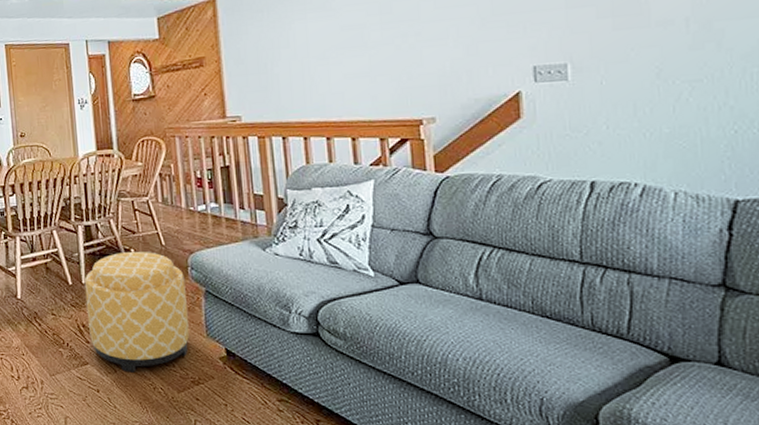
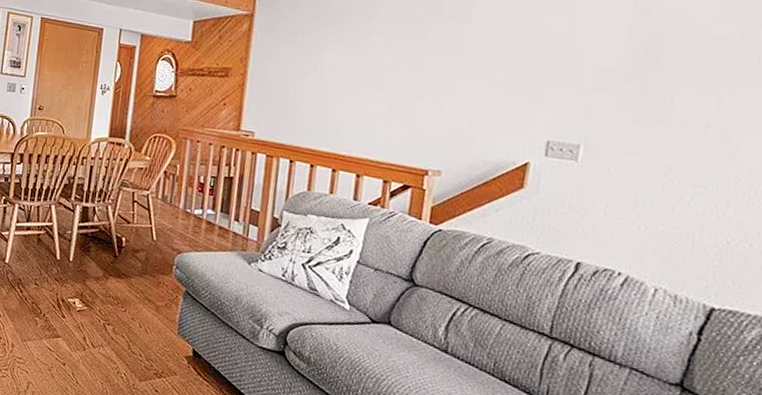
ottoman: present [84,251,190,373] -> none [66,238,168,354]

